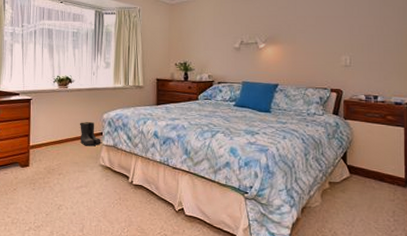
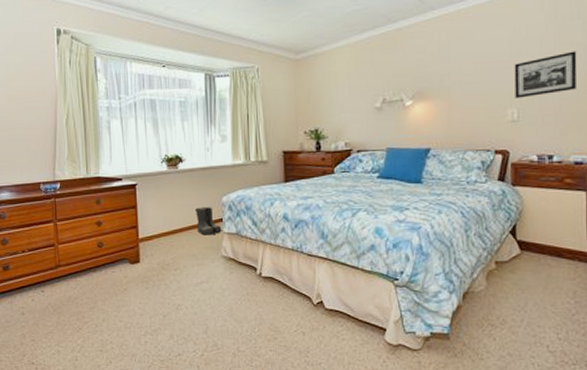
picture frame: none [348,13,398,48] -> present [514,51,577,99]

